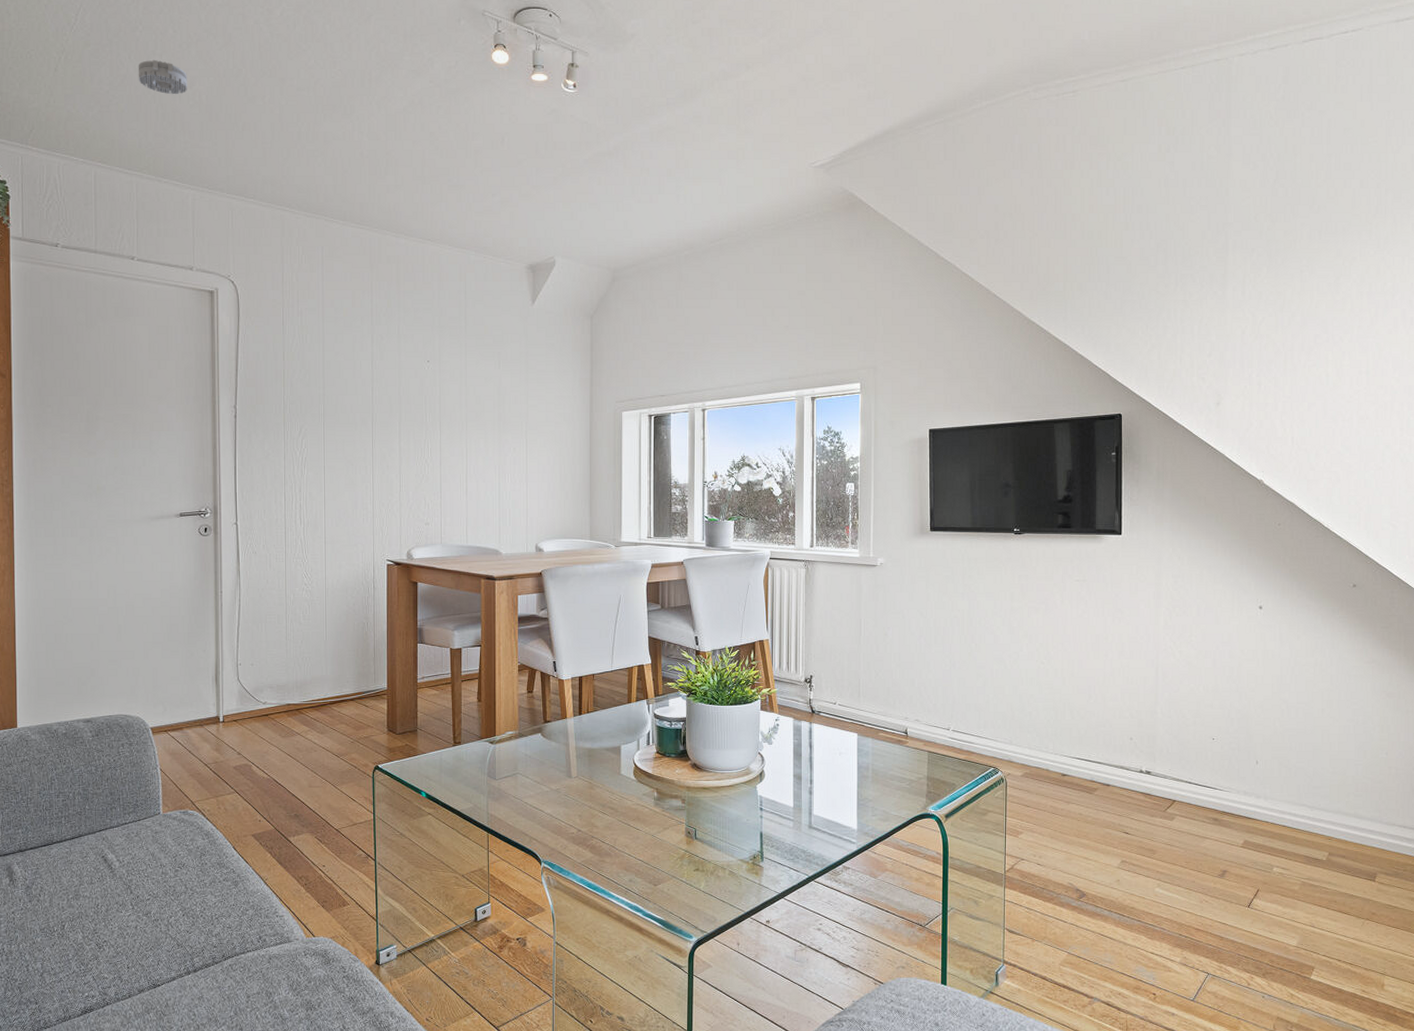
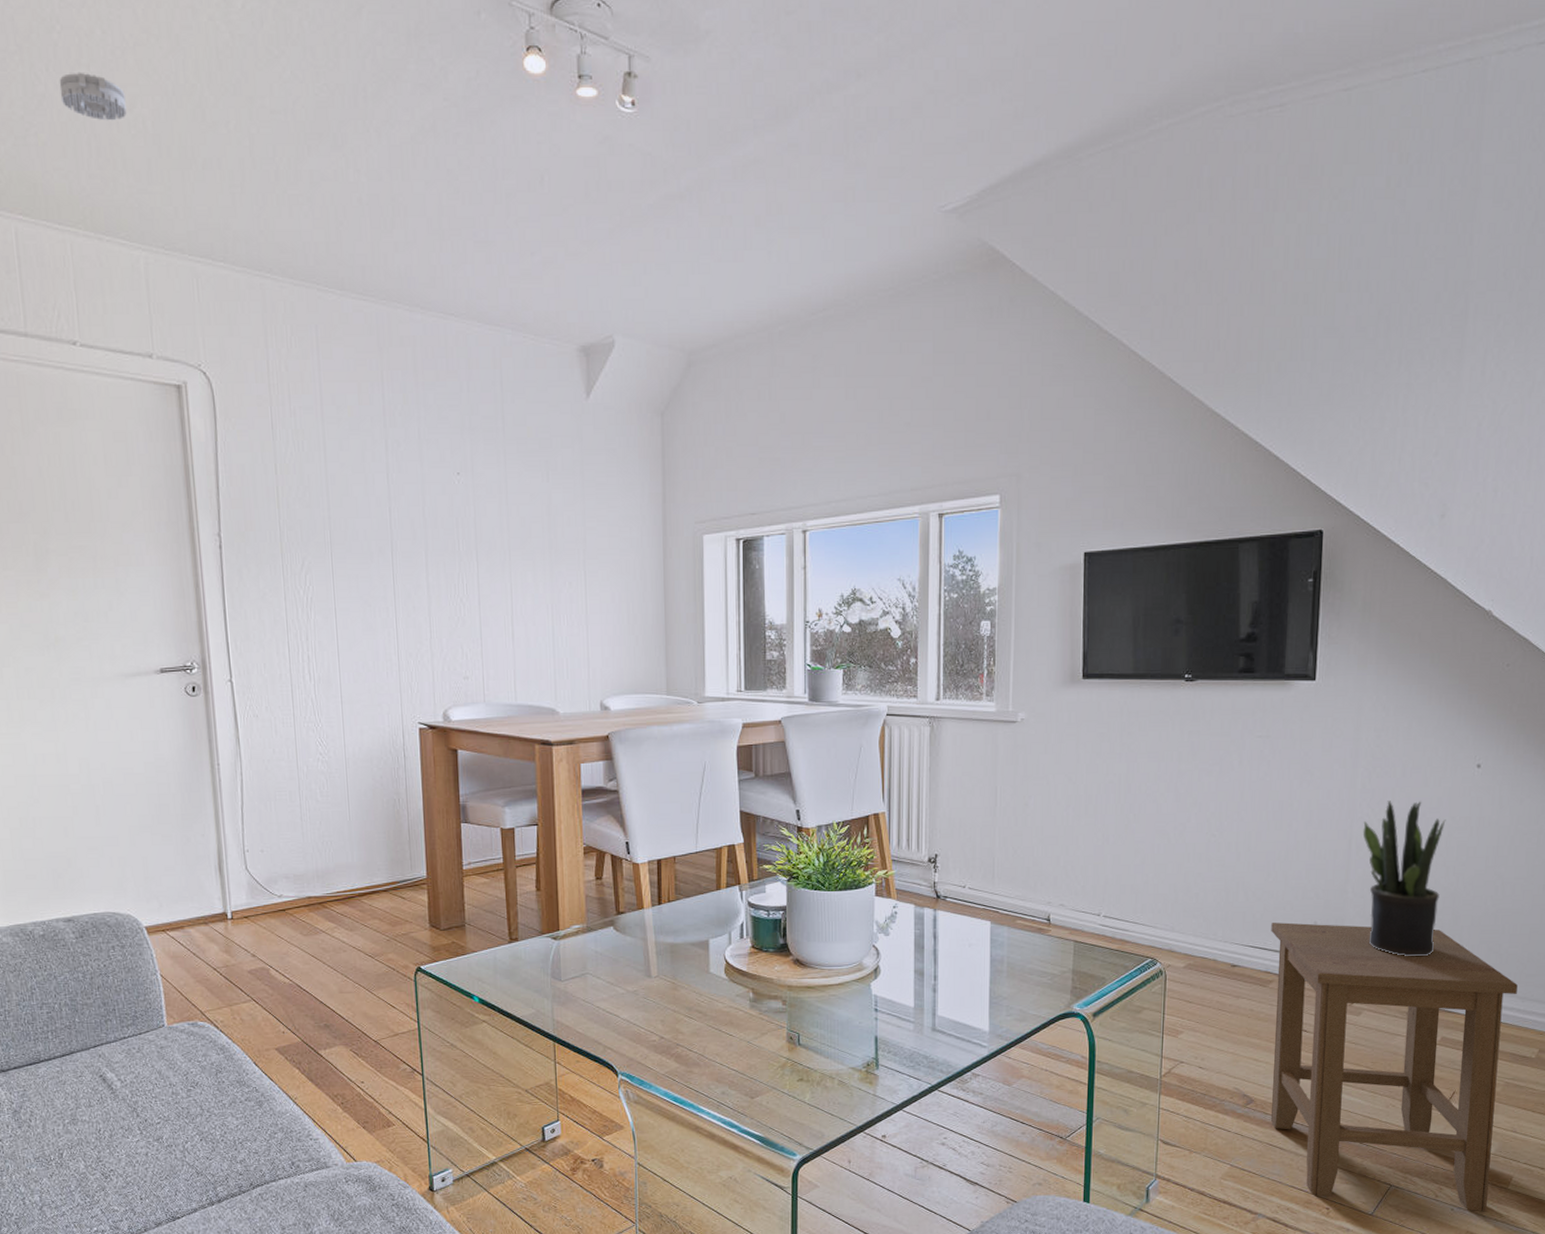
stool: none [1094,738,1306,1000] -> present [1271,922,1518,1212]
potted plant: none [1167,635,1236,770] -> present [1362,801,1446,957]

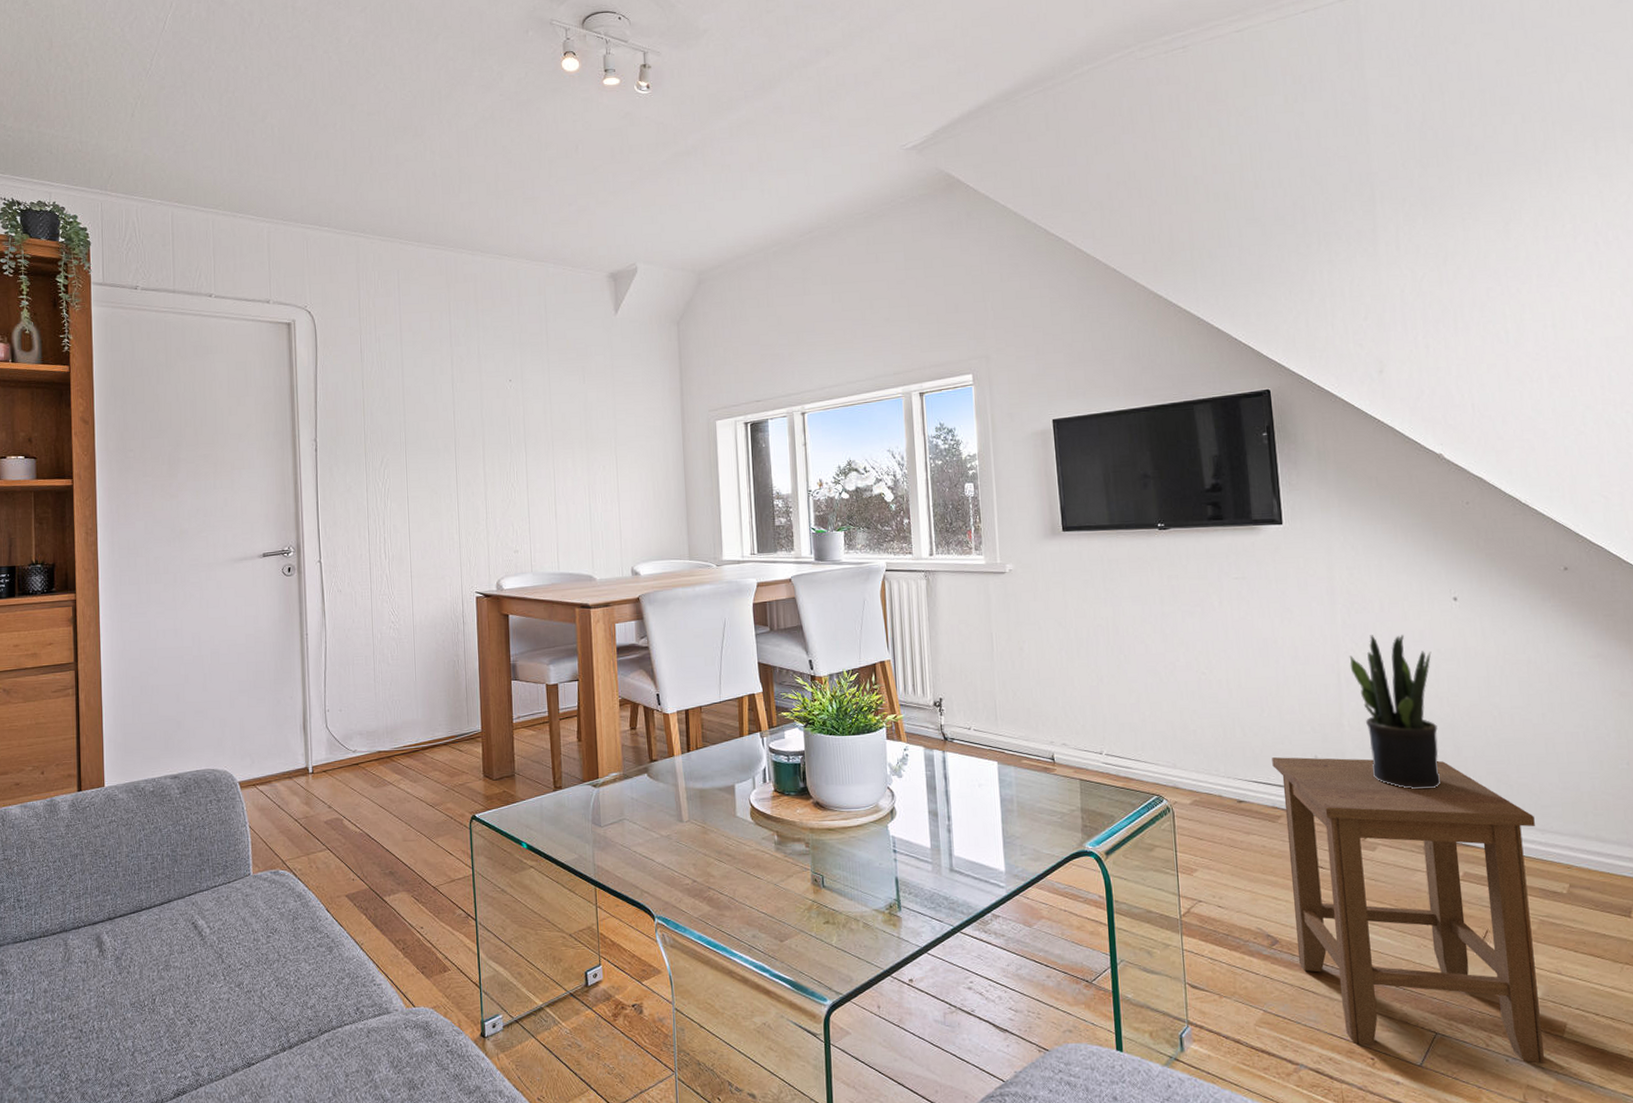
smoke detector: present [59,72,127,121] -> none [211,97,260,130]

